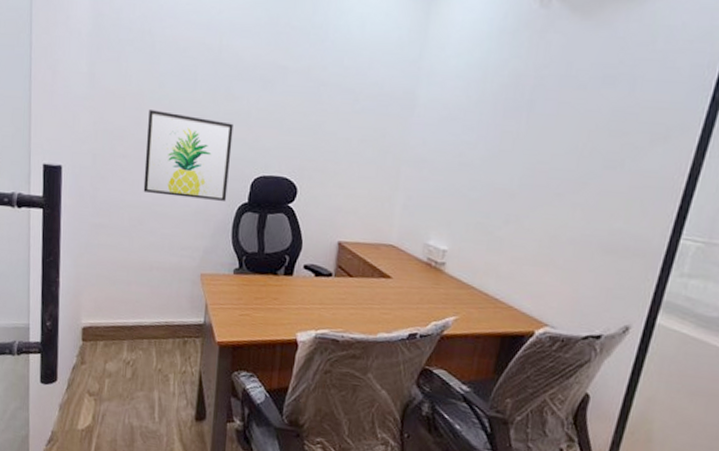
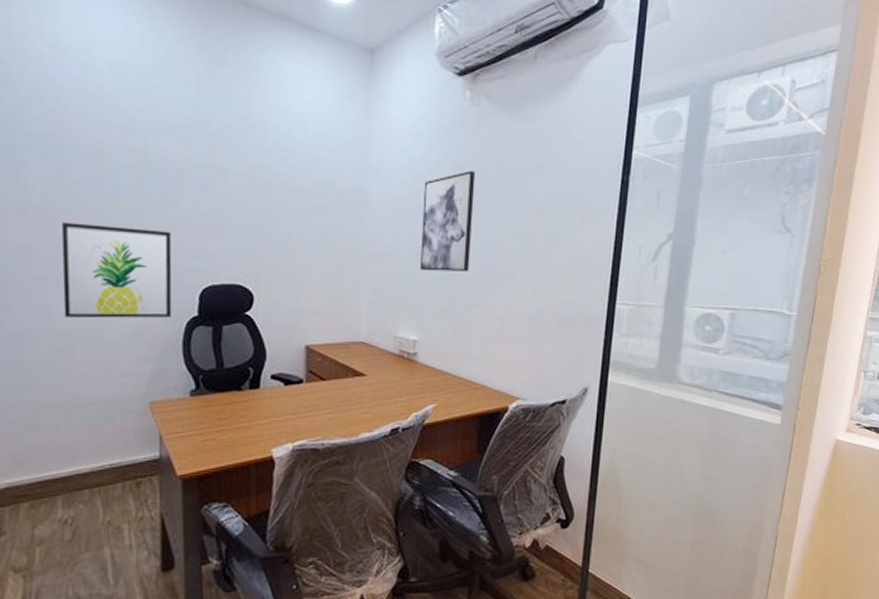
wall art: none [459,79,534,187] -> present [419,171,475,273]

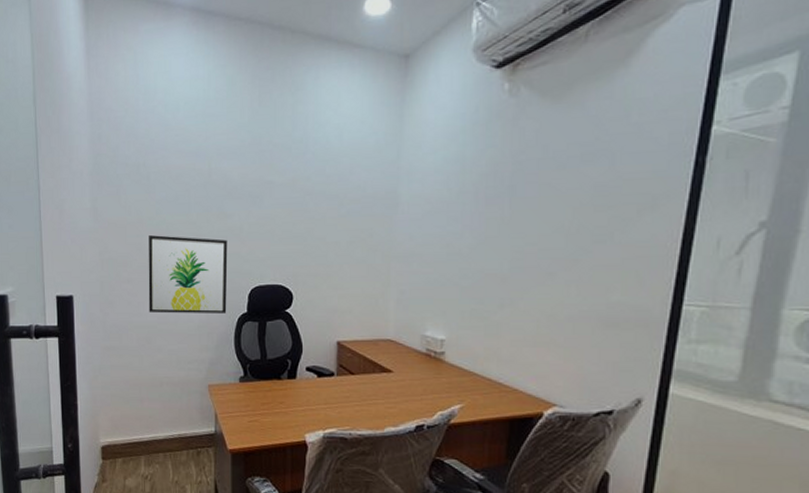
wall art: present [419,171,475,273] -> none [449,166,512,271]

